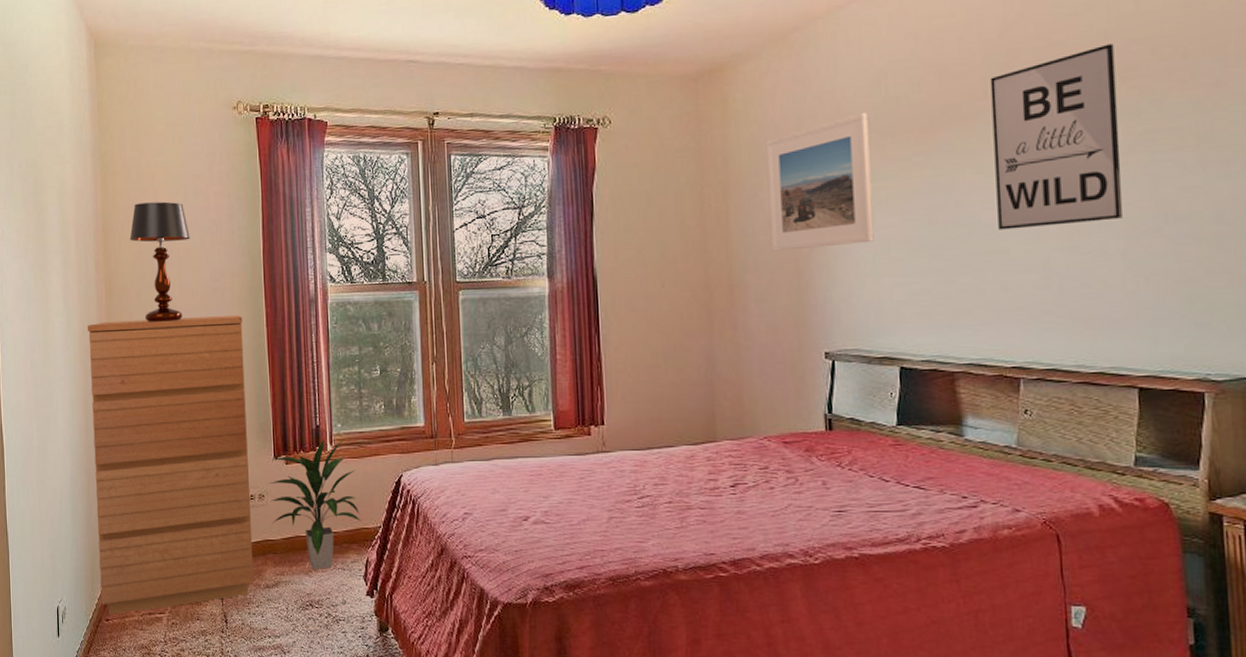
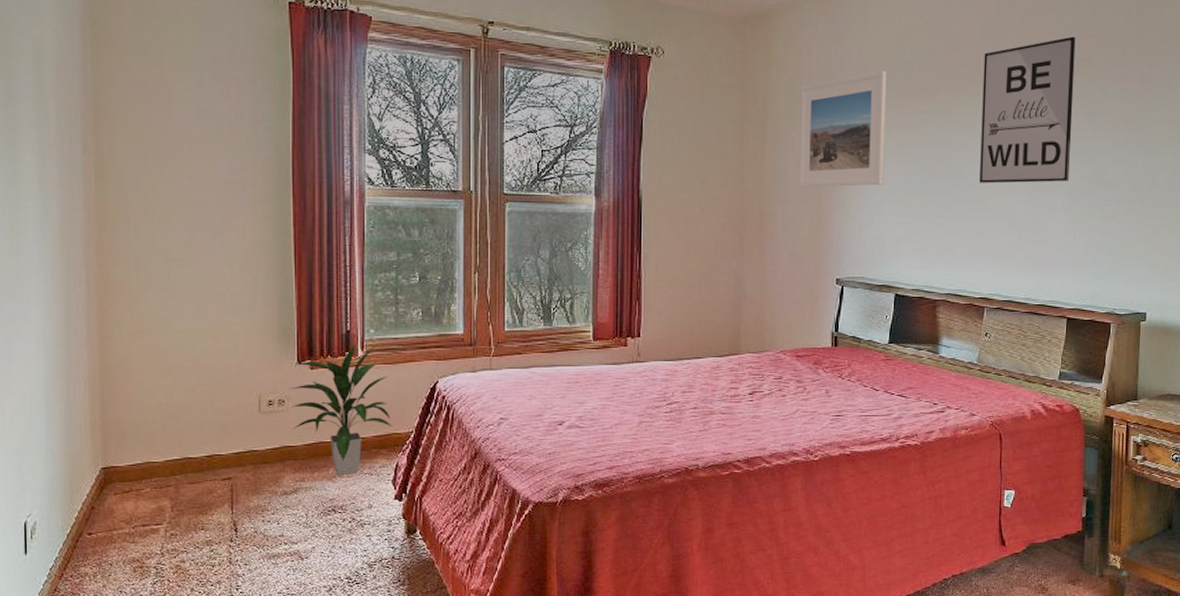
dresser: present [87,314,254,614] -> none [70,210,270,528]
table lamp: present [130,201,190,322] -> none [128,81,205,214]

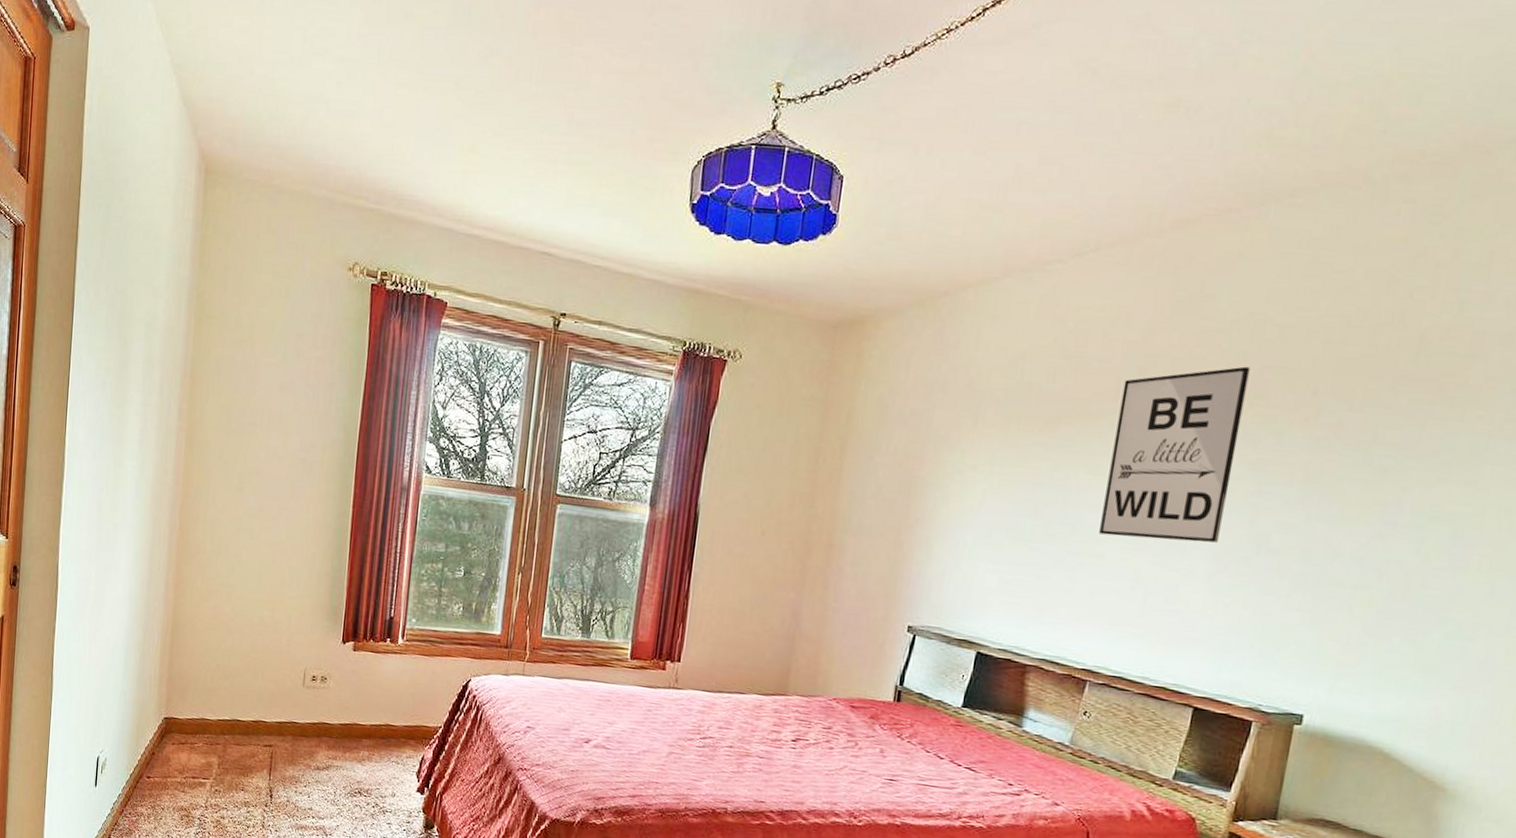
indoor plant: present [290,344,393,475] -> none [331,631,424,760]
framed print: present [798,70,887,187] -> none [876,392,998,525]

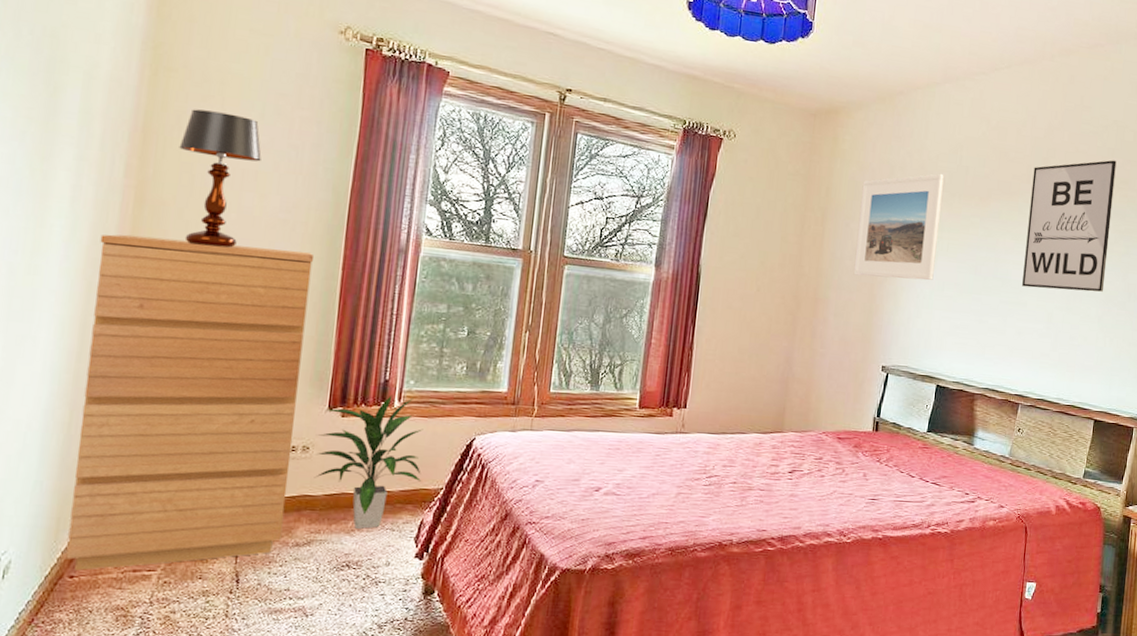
dresser: none [144,473,329,774] -> present [66,234,315,571]
table lamp: none [219,354,284,486] -> present [179,109,262,248]
indoor plant: none [331,631,424,760] -> present [314,394,423,529]
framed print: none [876,392,998,525] -> present [853,173,944,281]

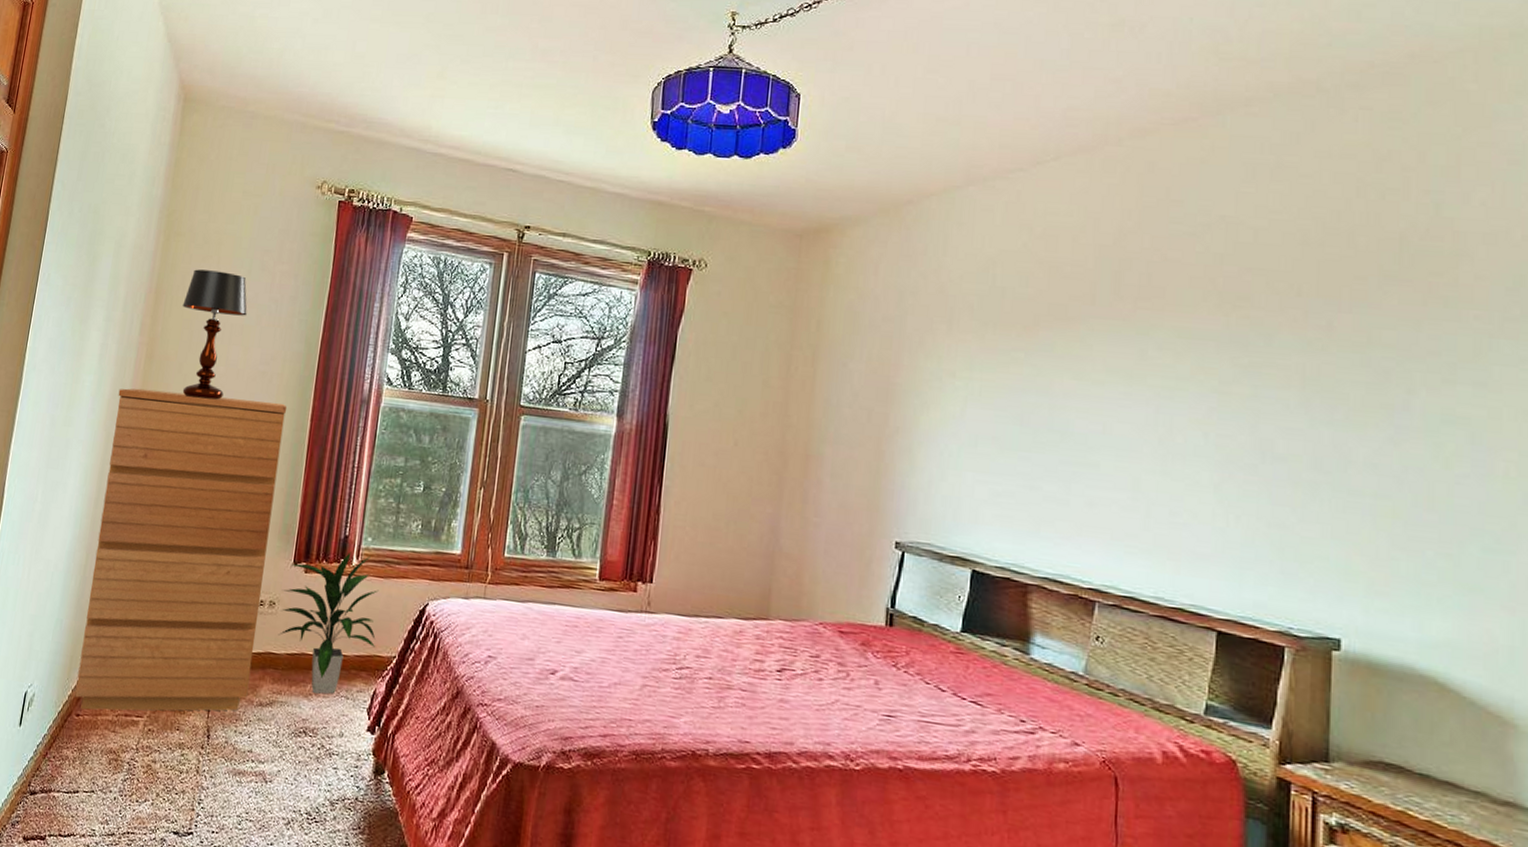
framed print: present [853,173,944,281] -> none [854,297,971,434]
wall art: present [1022,160,1117,292] -> none [1091,269,1229,450]

